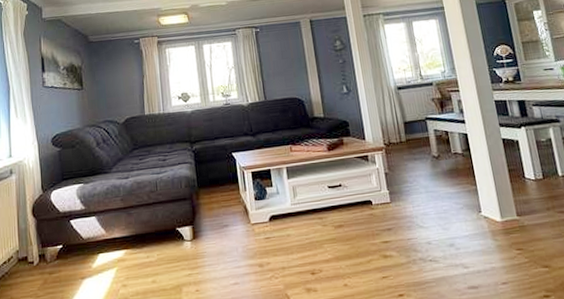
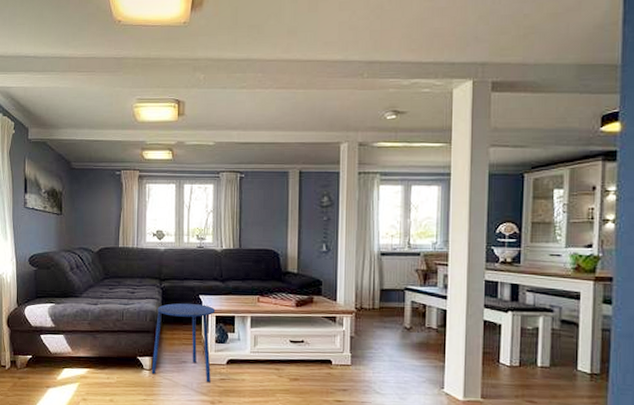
side table: none [191,162,256,245] -> present [151,303,216,383]

